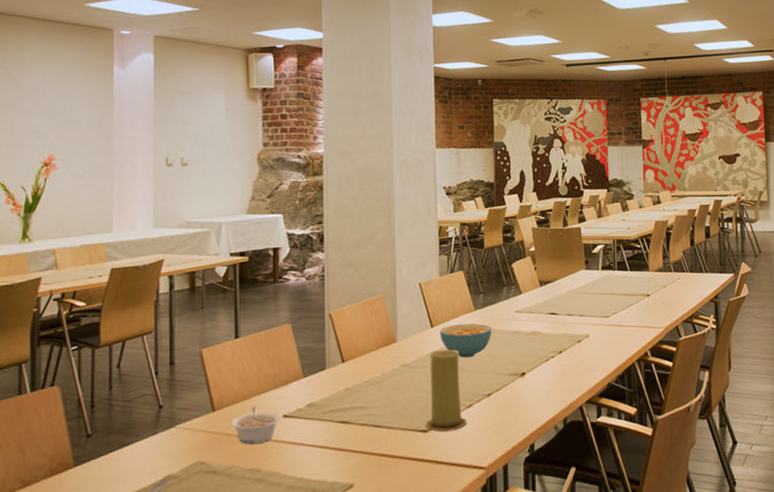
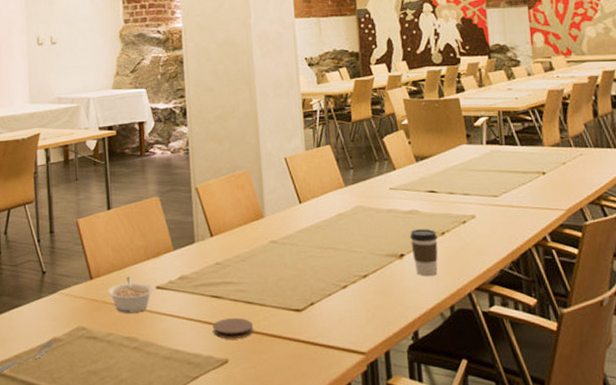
coaster: none [339,441,381,464] -> present [212,317,254,339]
candle: present [425,349,467,432] -> none [298,227,343,312]
cereal bowl: present [439,323,492,358] -> none [308,200,365,236]
coffee cup: none [531,348,556,393] -> present [410,229,438,277]

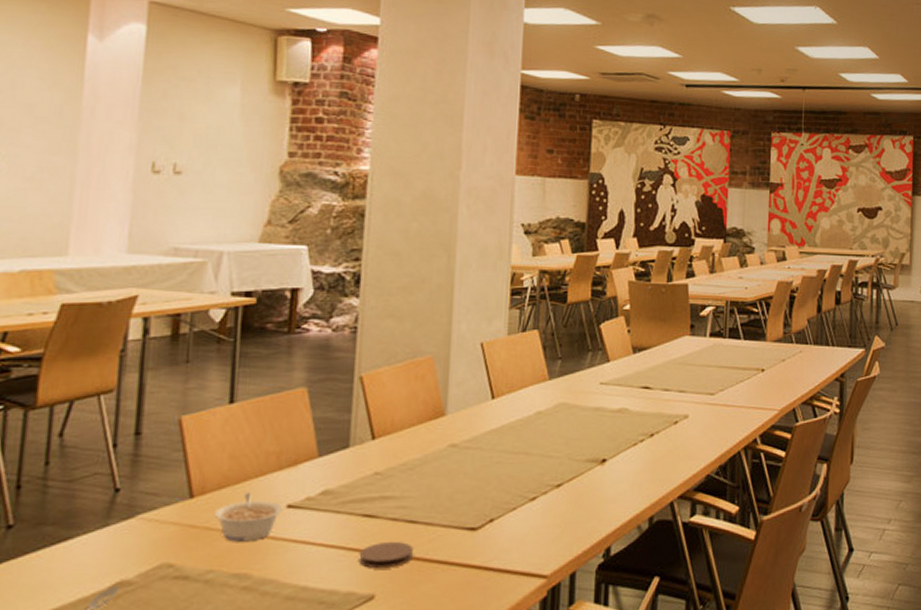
coffee cup: present [410,229,438,277] -> none [615,430,646,485]

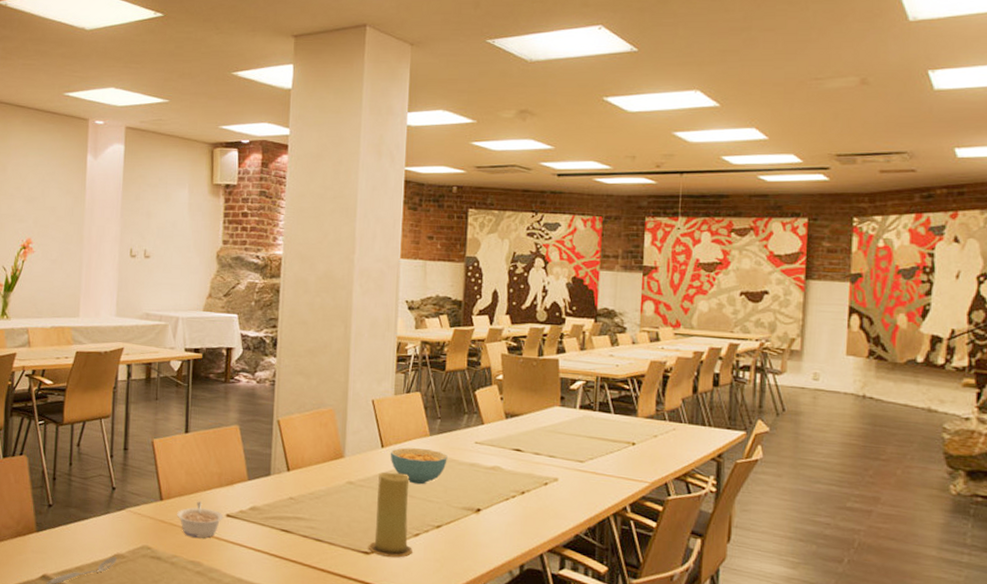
coaster: present [358,541,414,569] -> none [278,553,321,574]
candle: none [474,427,528,530] -> present [368,472,412,558]
cereal bowl: none [502,396,569,439] -> present [390,447,448,485]

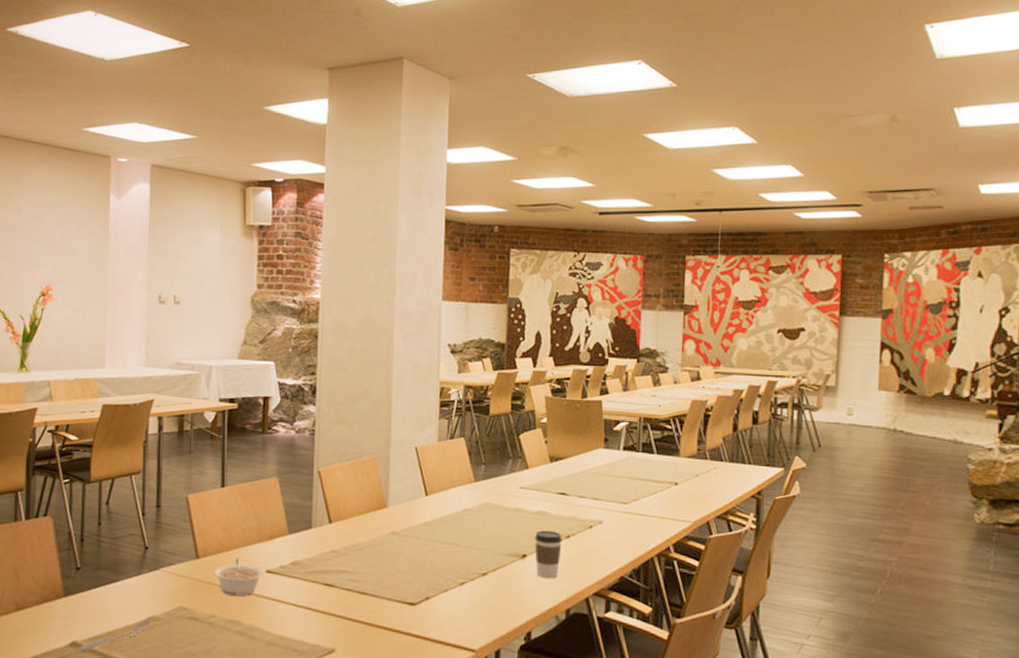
candle: present [368,472,412,558] -> none [413,520,458,608]
cereal bowl: present [390,447,448,485] -> none [434,495,493,532]
coffee cup: none [489,485,517,534] -> present [535,530,562,579]

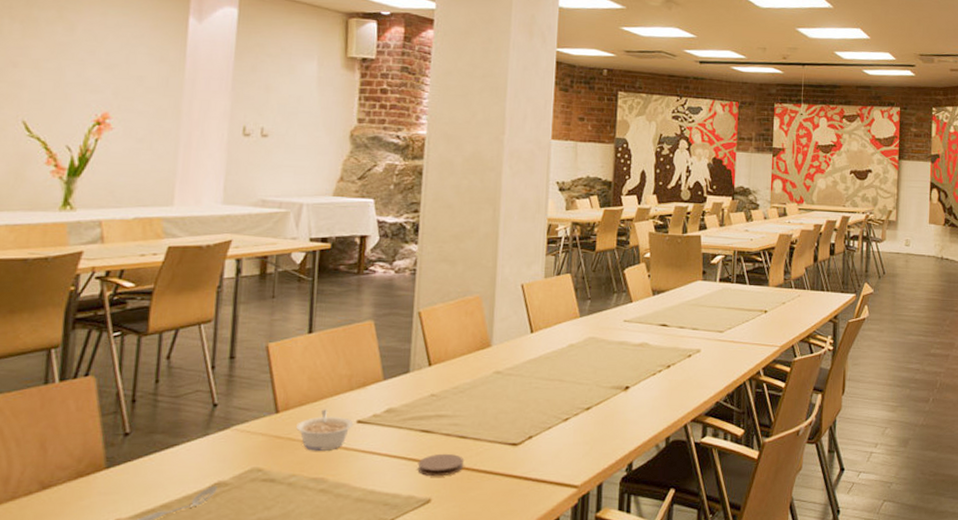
coaster: none [322,607,365,629] -> present [417,453,465,477]
coffee cup: present [535,530,562,579] -> none [637,362,663,409]

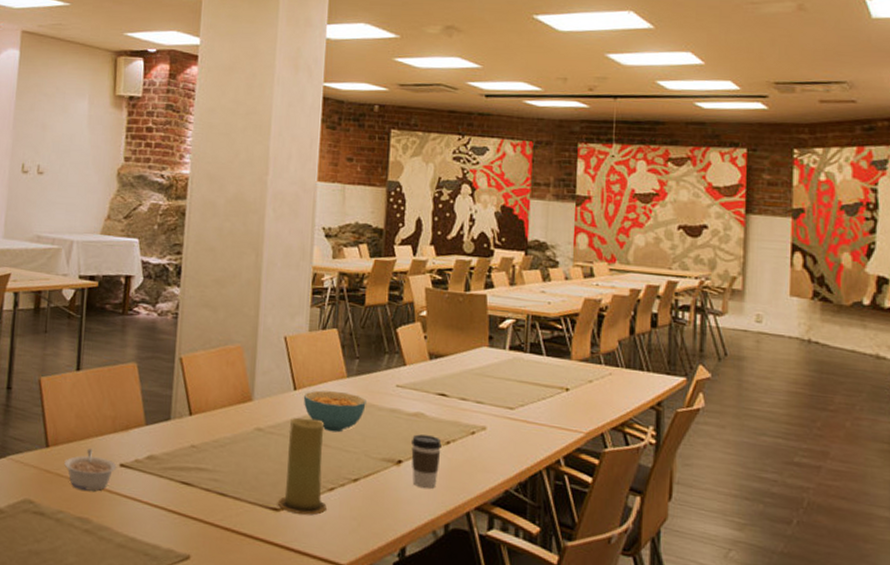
coaster: present [417,453,465,477] -> none [177,509,224,534]
candle: none [516,357,562,446] -> present [277,418,327,515]
cereal bowl: none [539,331,597,368] -> present [303,390,366,433]
coffee cup: none [637,362,663,409] -> present [411,434,442,489]

